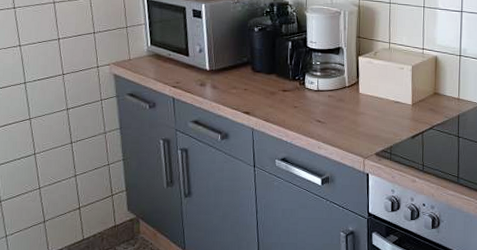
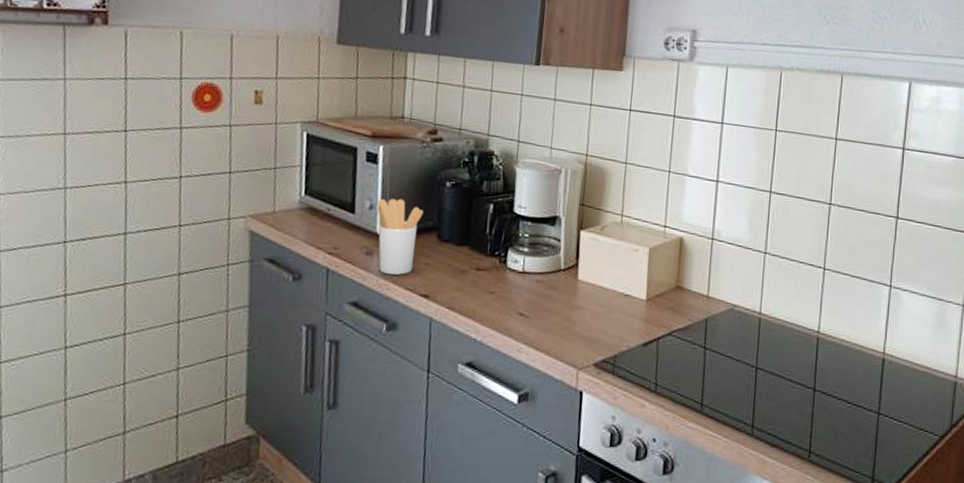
utensil holder: none [205,43,240,100] -> present [377,198,424,275]

